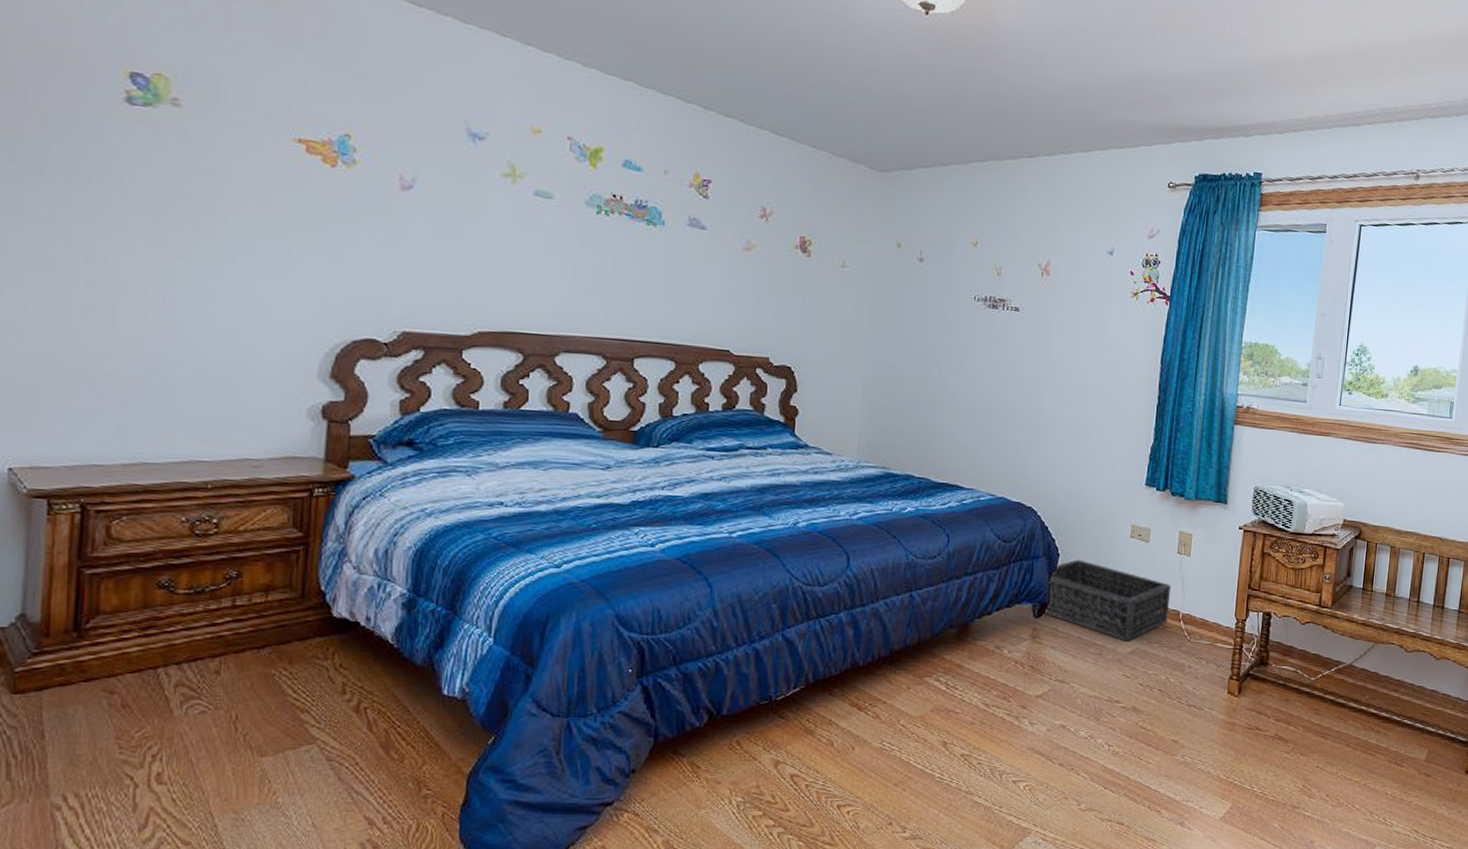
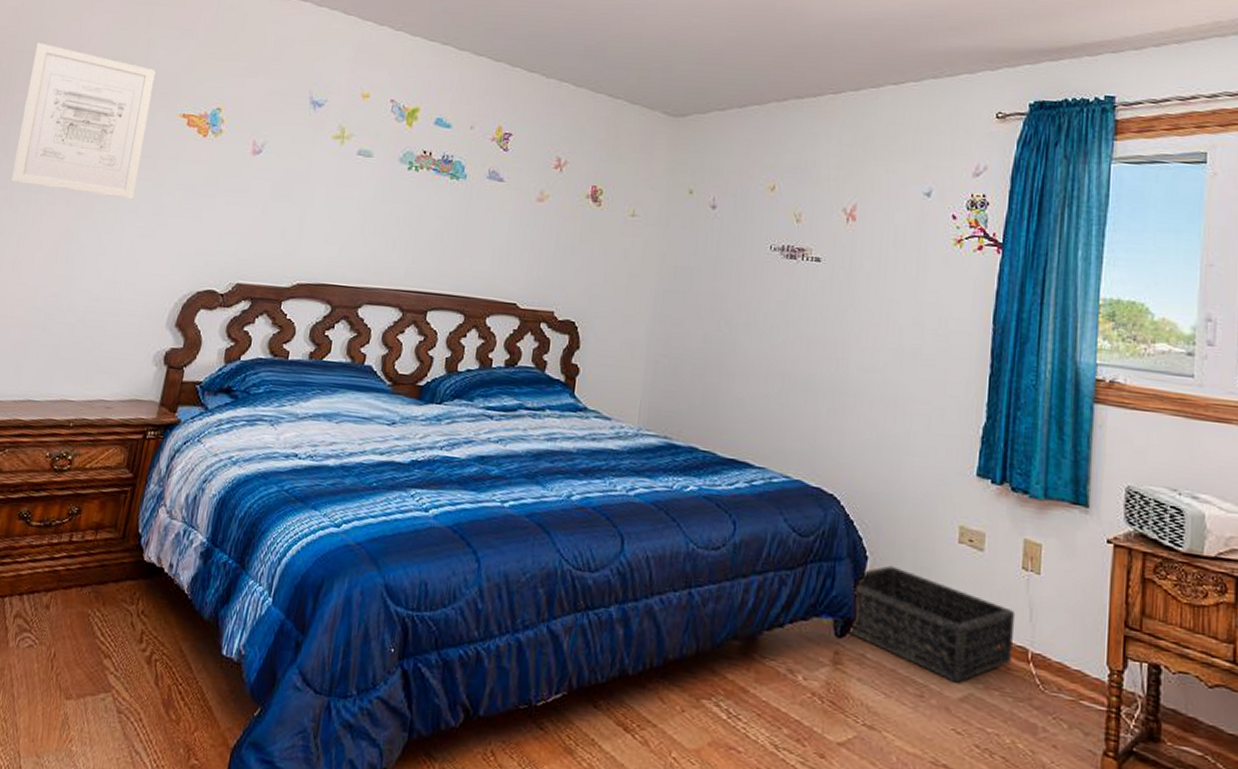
wall art: none [57,35,250,237] -> present [11,43,156,199]

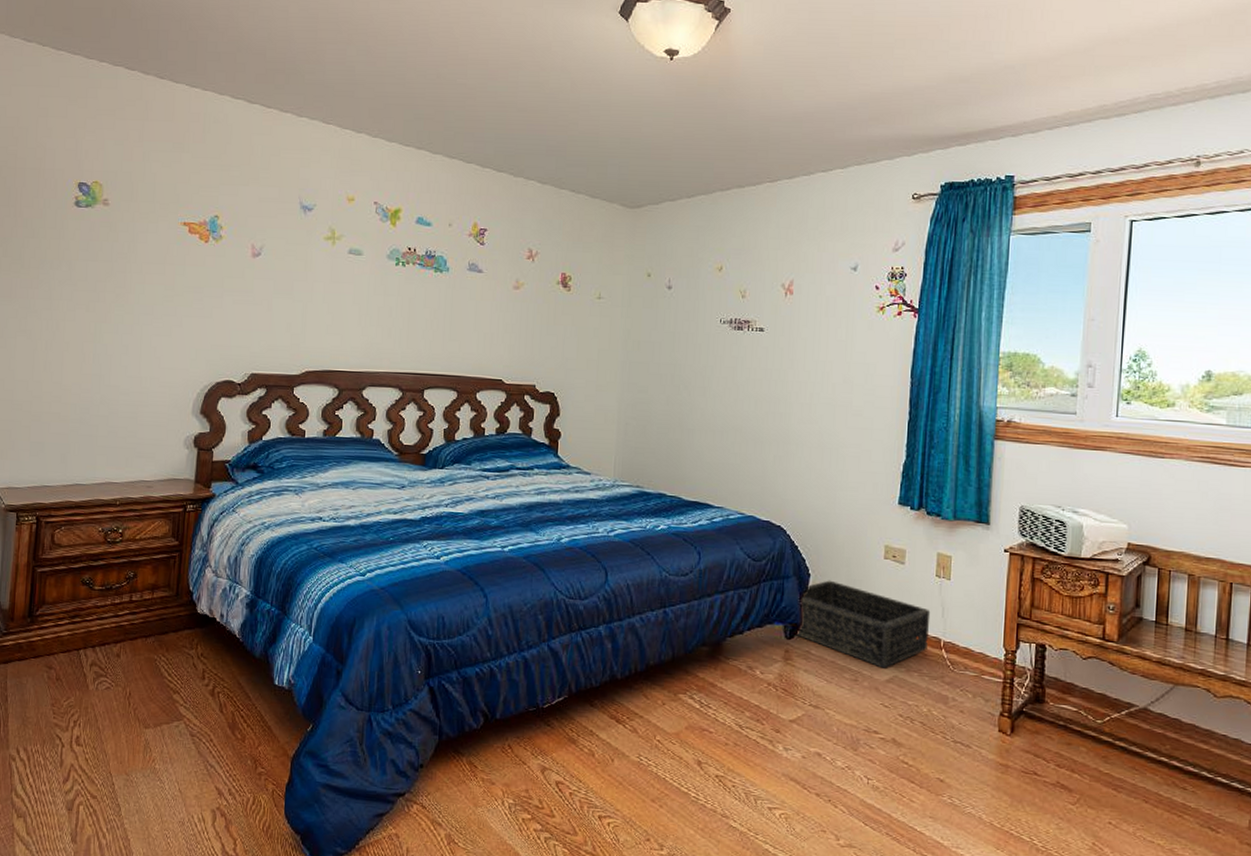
wall art: present [11,43,156,199] -> none [31,160,153,303]

